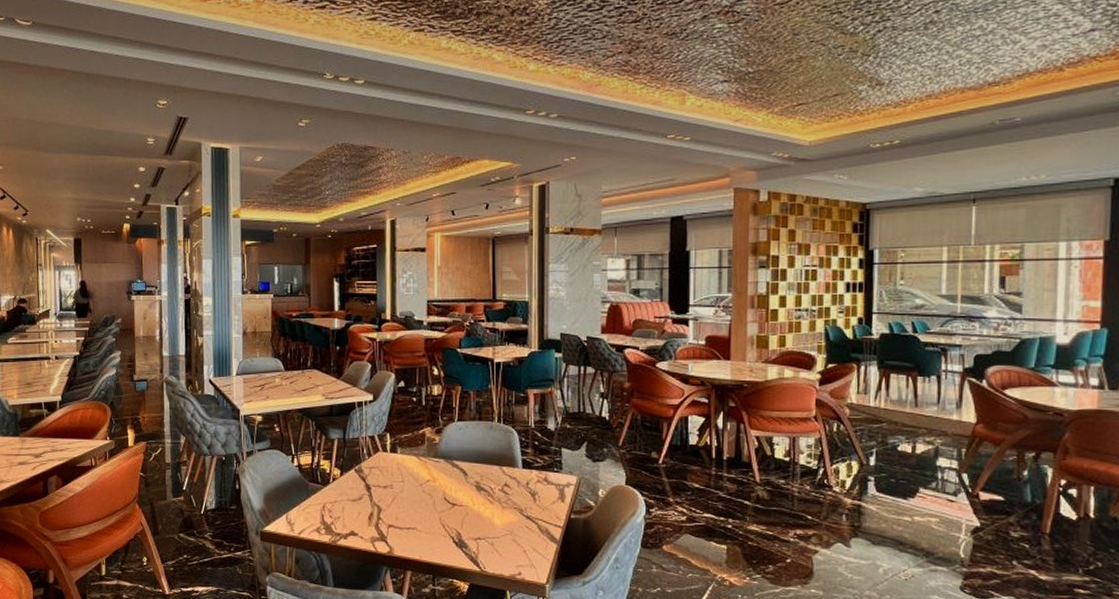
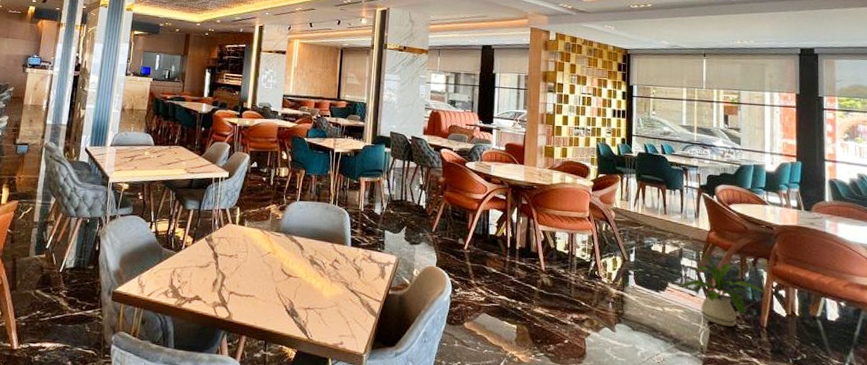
house plant: none [933,446,1051,534] -> present [679,249,766,327]

